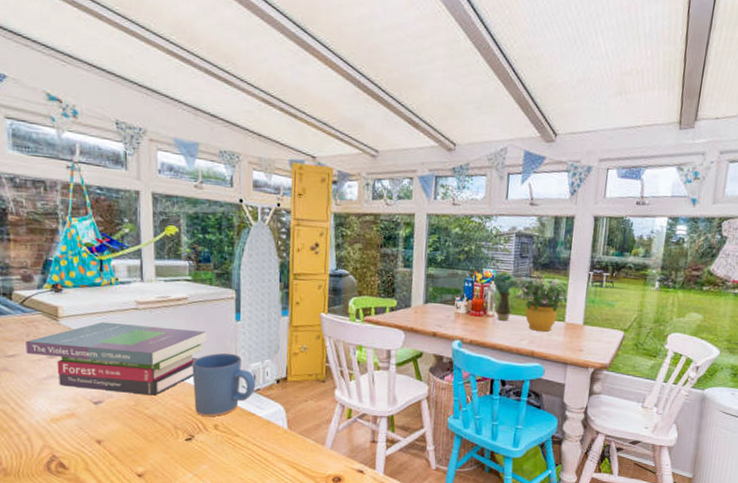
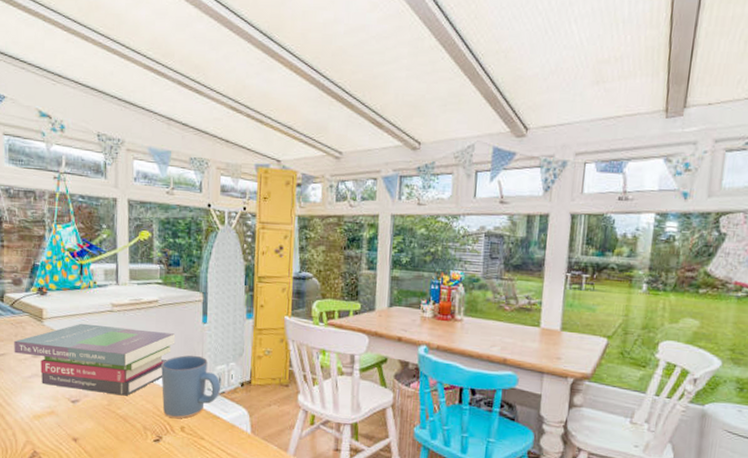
vase: present [493,274,513,321] -> none [461,276,482,326]
potted flower: present [517,278,567,332] -> none [487,280,542,338]

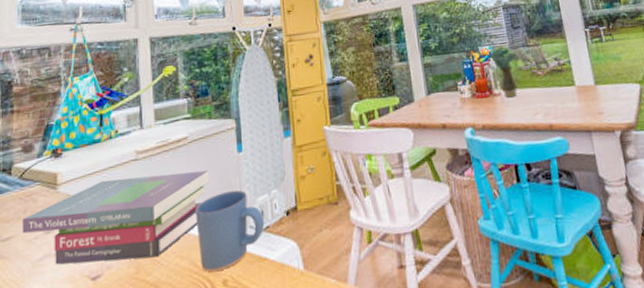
vase: none [461,276,482,326] -> present [491,50,518,98]

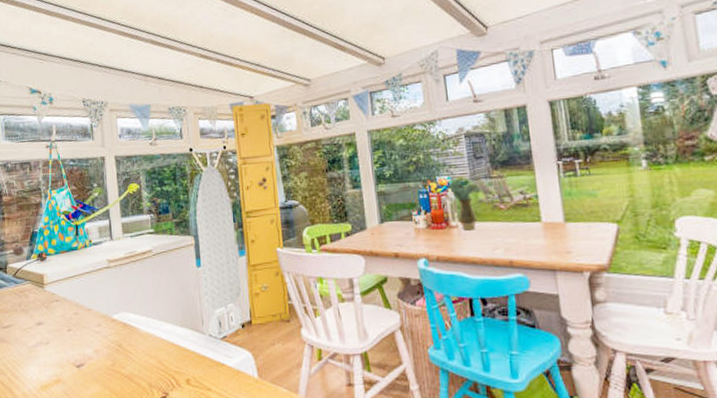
books: present [22,170,210,265] -> none [18,281,172,354]
mug: present [195,190,265,272] -> none [161,301,222,372]

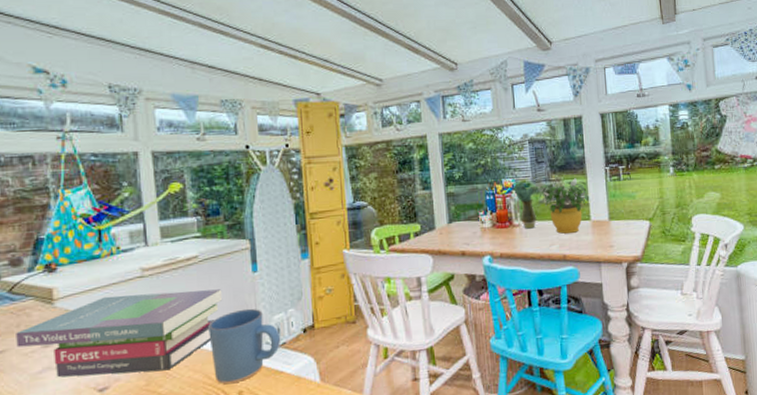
books: none [18,281,172,354] -> present [16,289,223,378]
mug: none [161,301,222,372] -> present [208,308,281,384]
potted flower: none [478,174,538,237] -> present [538,178,589,234]

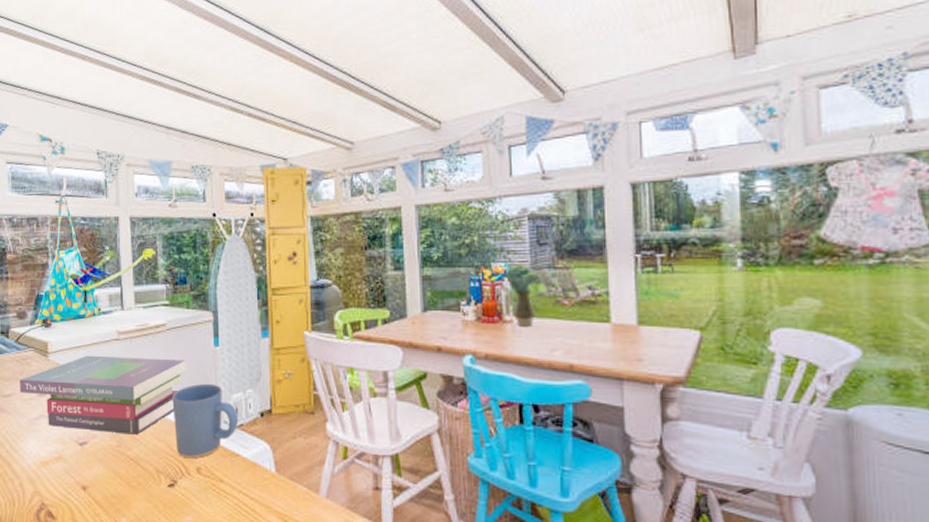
potted flower: present [538,178,589,234] -> none [539,266,609,337]

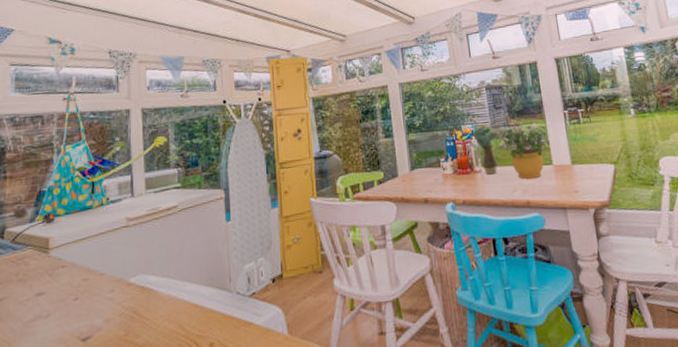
books: present [20,355,186,435] -> none [14,238,198,326]
mug: present [172,383,239,459] -> none [184,257,251,336]
potted flower: none [539,266,609,337] -> present [498,122,549,179]

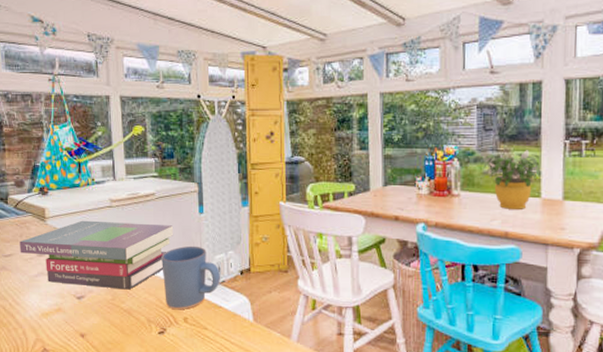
books: none [14,238,198,326] -> present [19,220,174,290]
mug: none [184,257,251,336] -> present [161,245,221,310]
vase: present [473,129,498,175] -> none [456,150,479,200]

